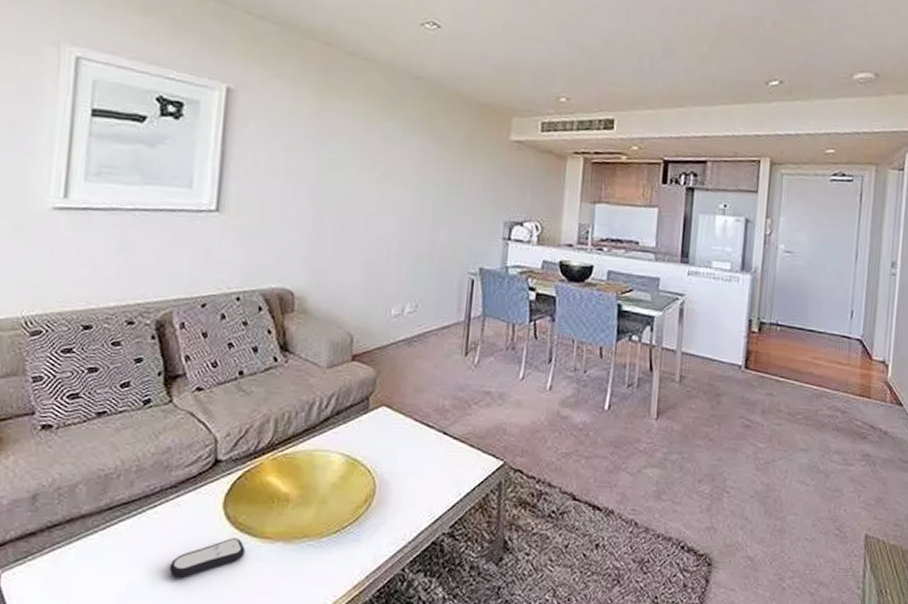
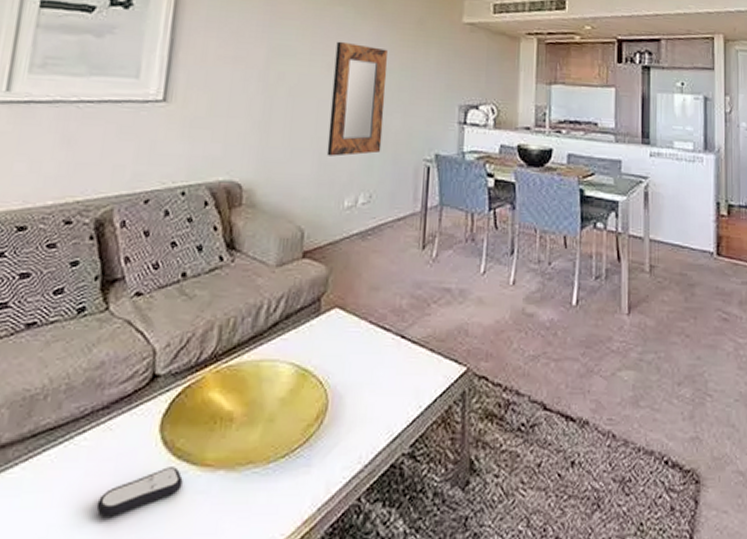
home mirror: none [375,156,435,268] -> present [326,41,388,157]

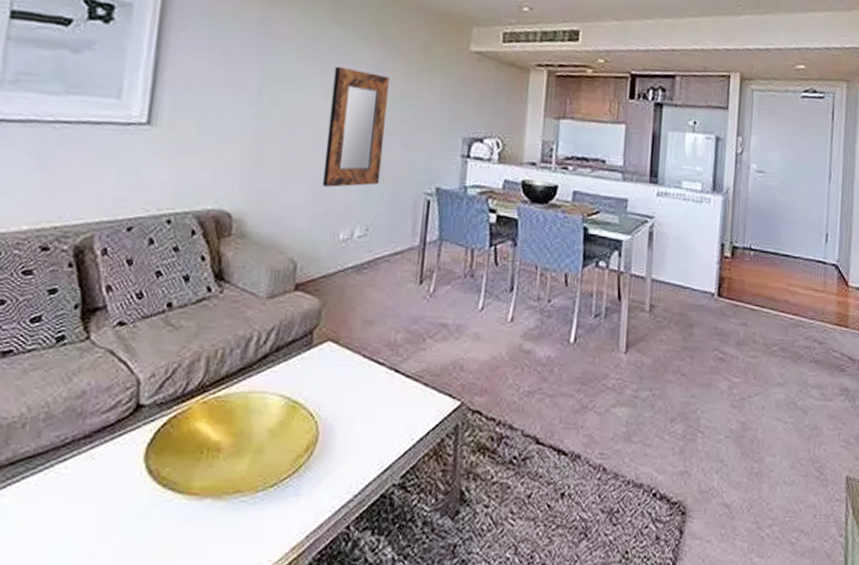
remote control: present [96,467,183,517] -> none [78,495,168,543]

